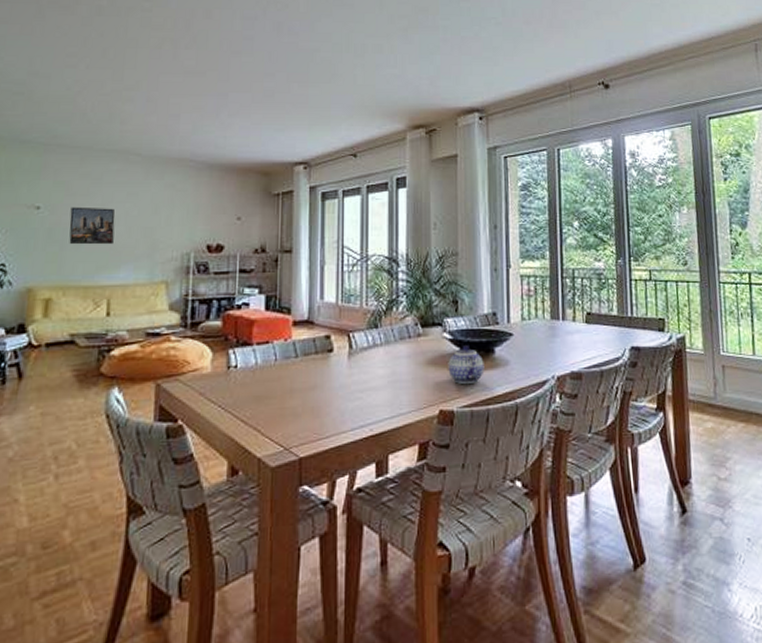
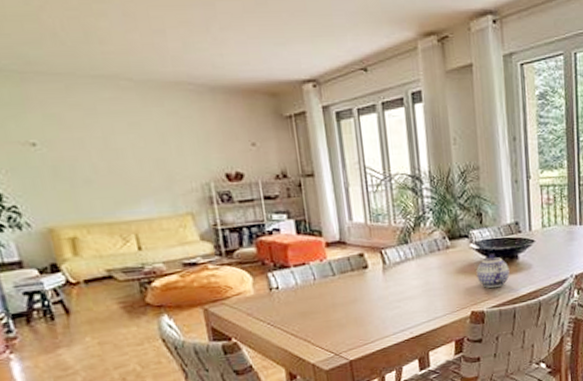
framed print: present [69,206,116,245] -> none [70,140,127,182]

